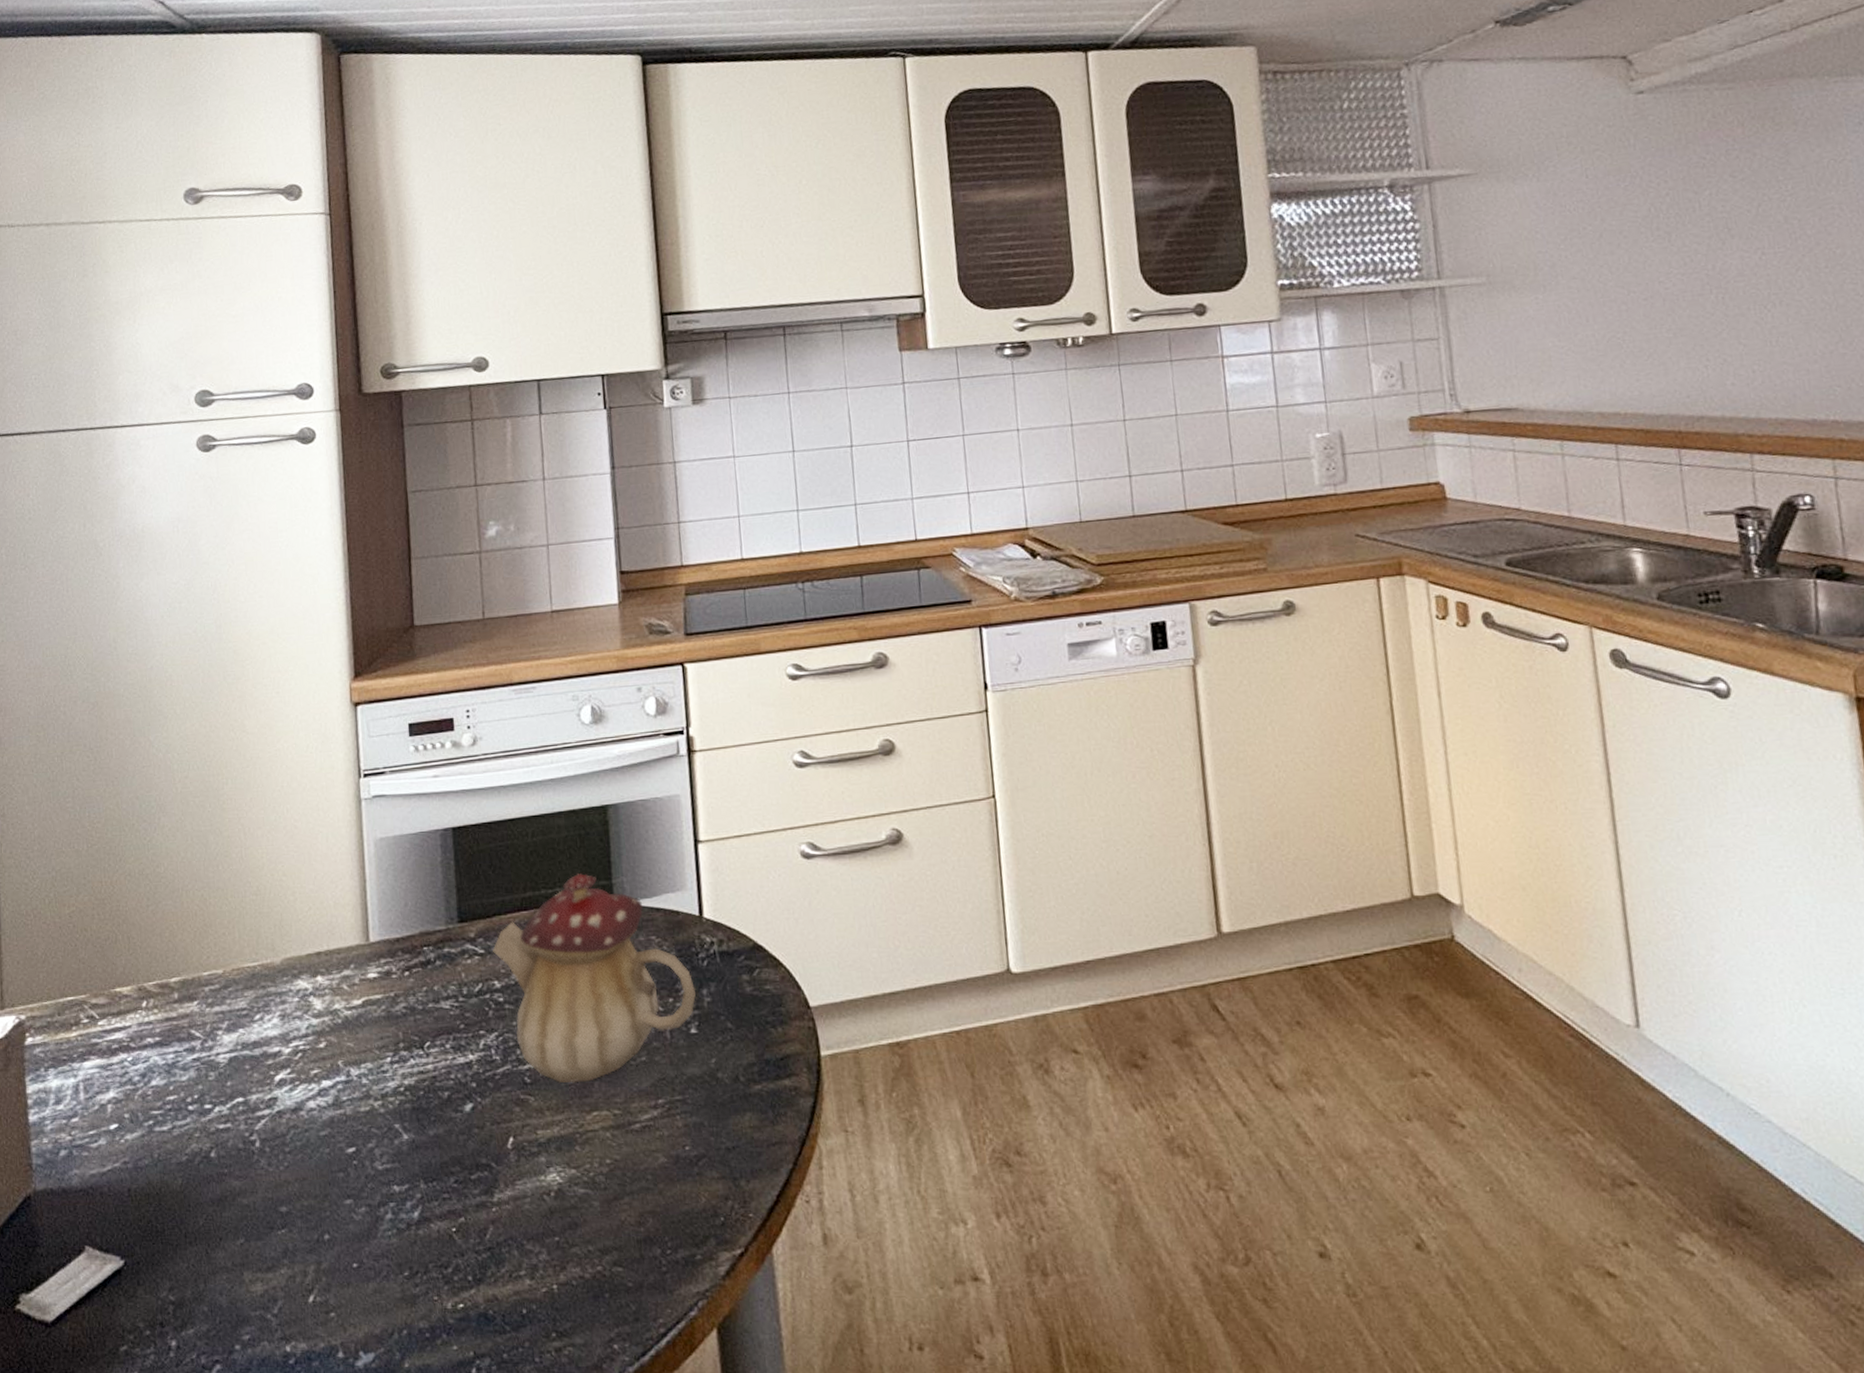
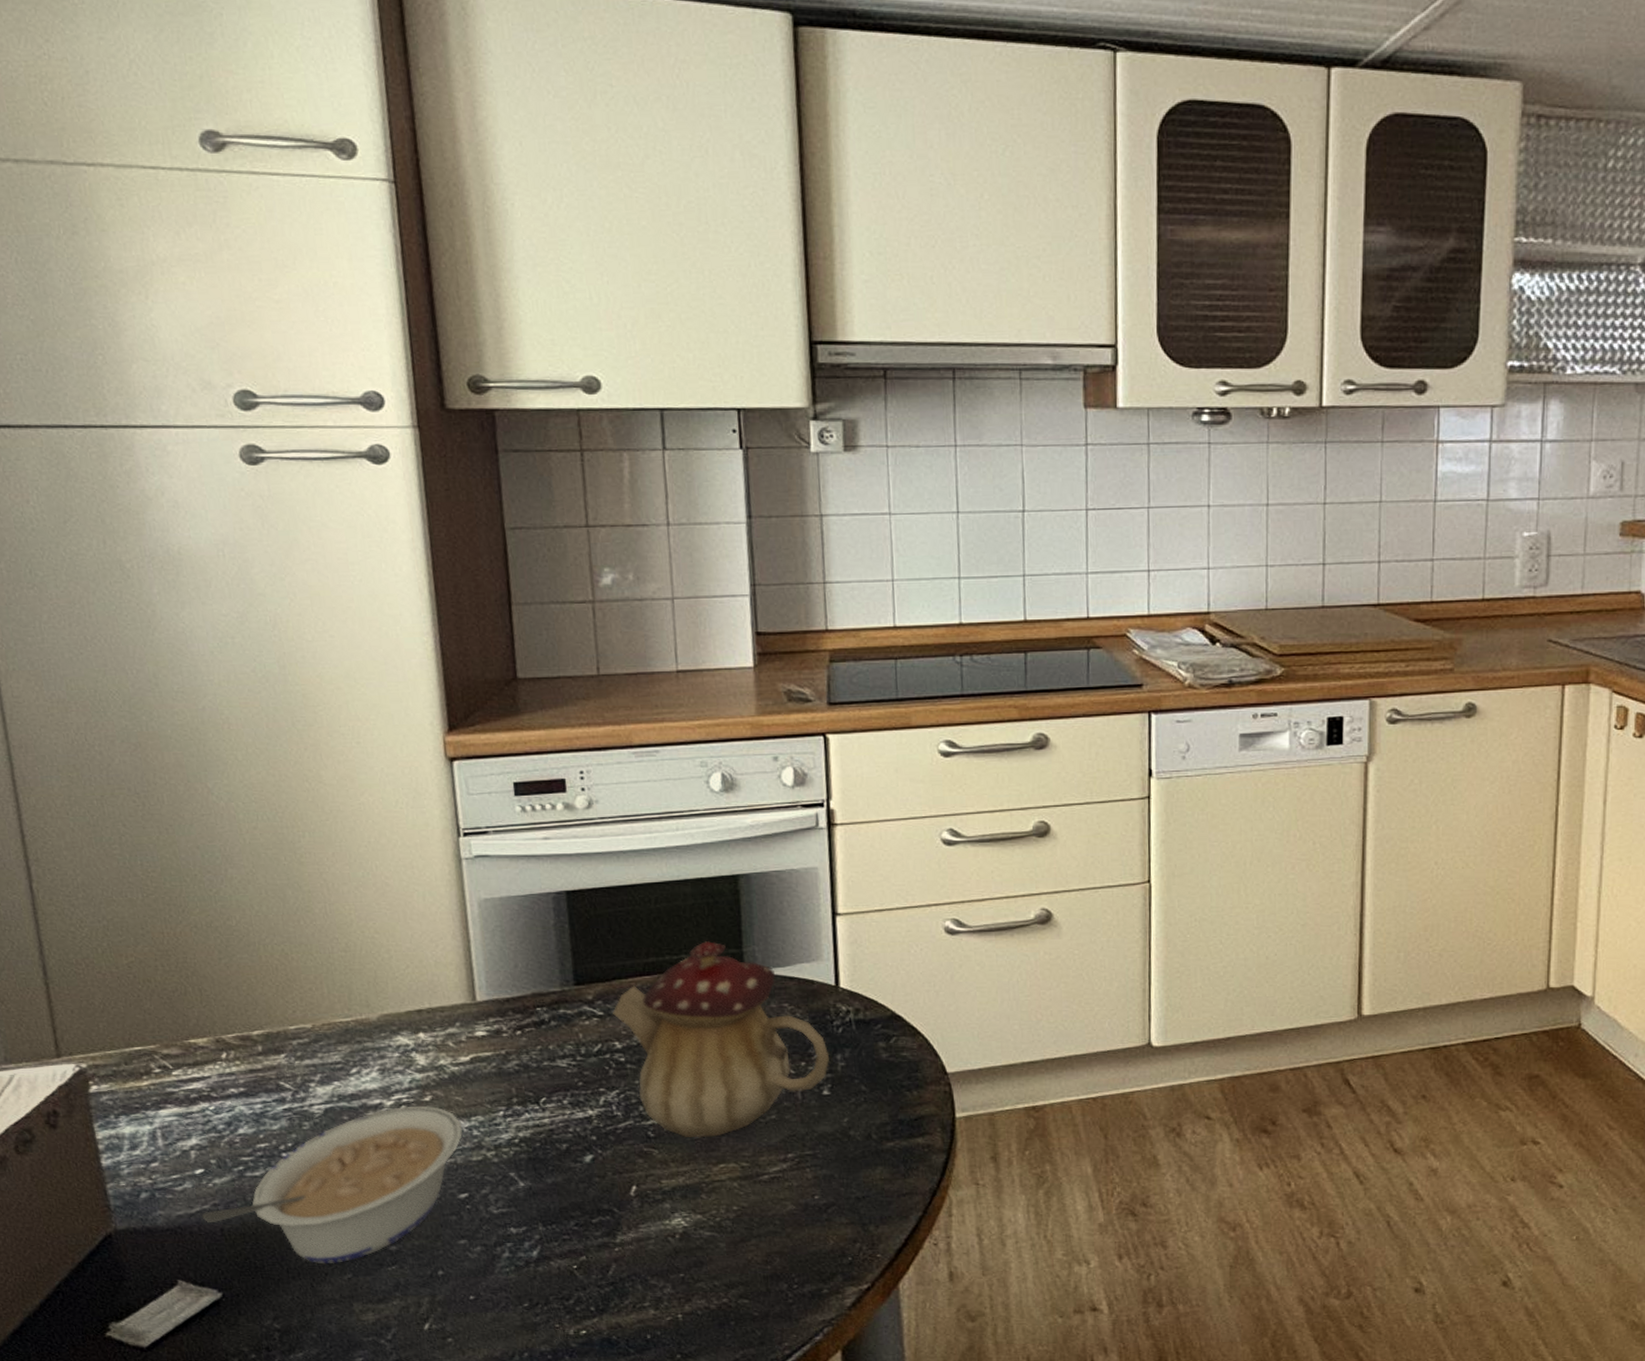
legume: none [112,1052,353,1228] -> present [201,1105,463,1265]

